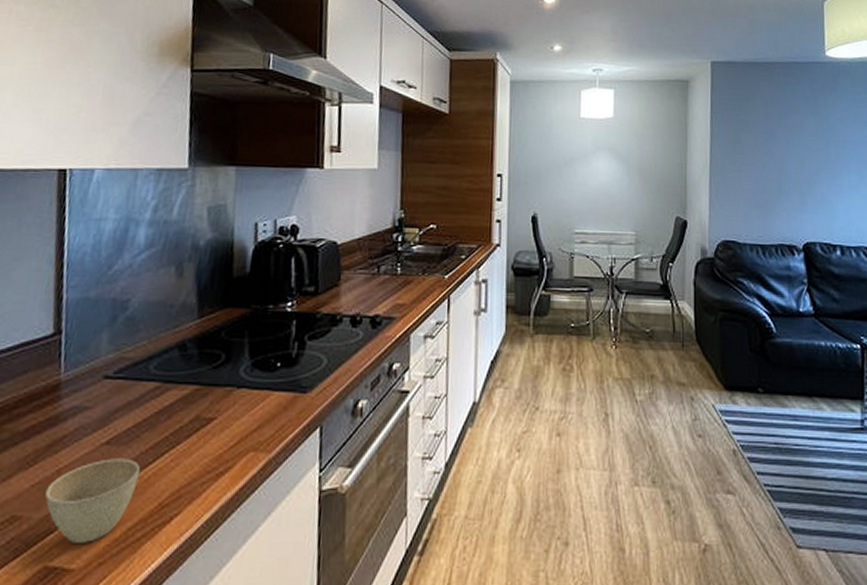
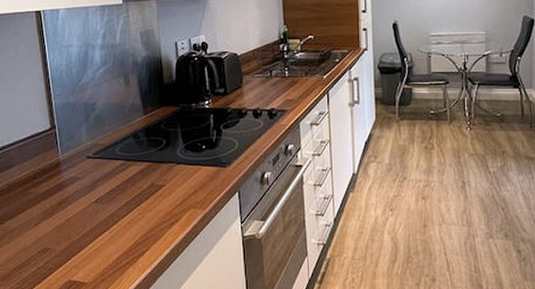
cup: present [45,458,140,543] -> none [62,212,119,266]

